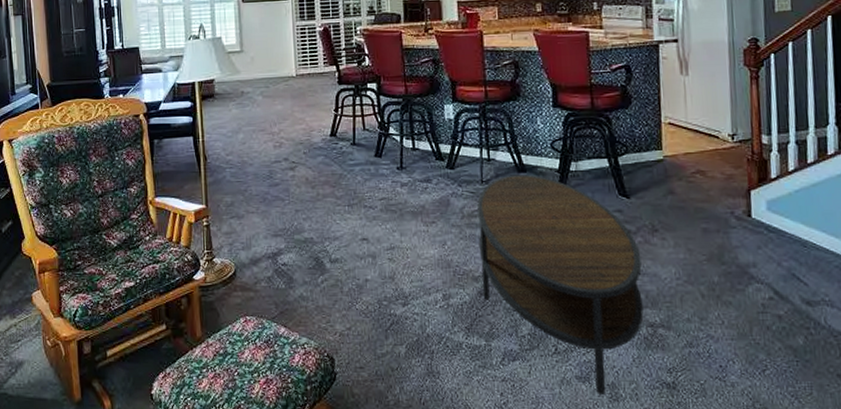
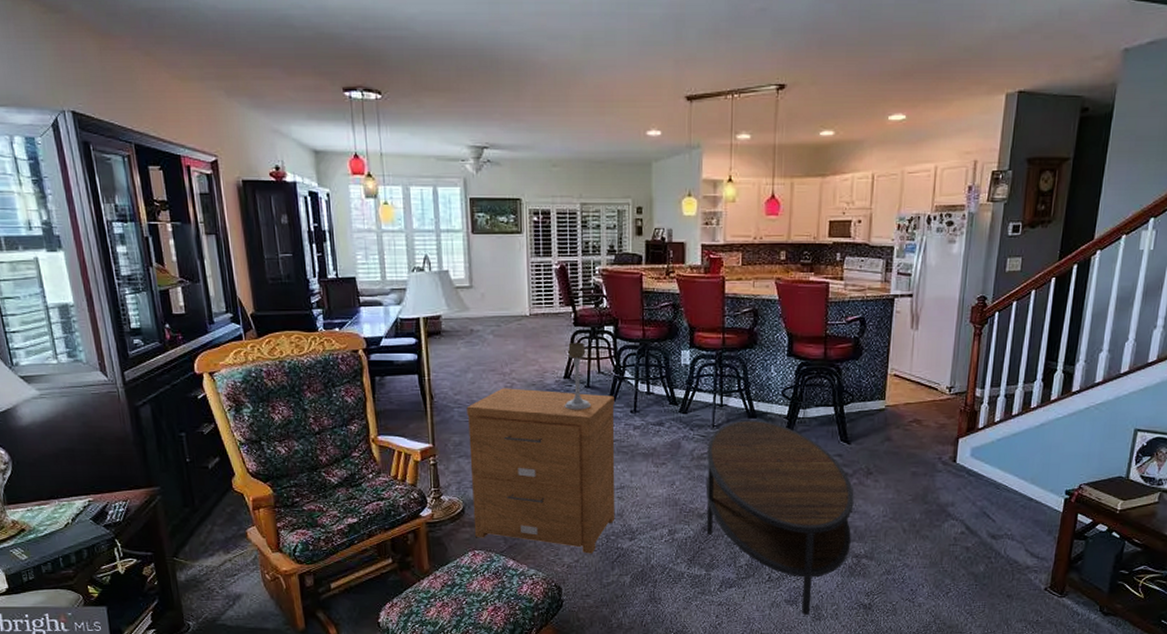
nightstand: none [238,147,387,321] -> present [467,388,615,554]
candle holder: none [331,100,358,168] -> present [564,343,592,410]

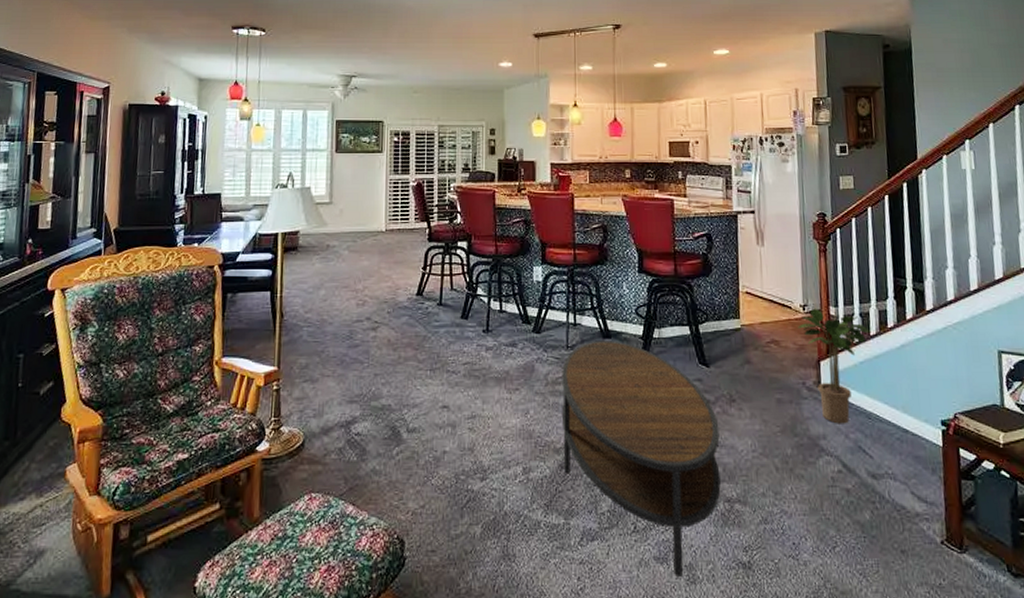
nightstand: present [467,388,615,554] -> none [313,305,467,498]
candle holder: present [564,343,592,410] -> none [415,258,444,329]
potted plant: none [941,389,1012,493] -> present [797,308,870,424]

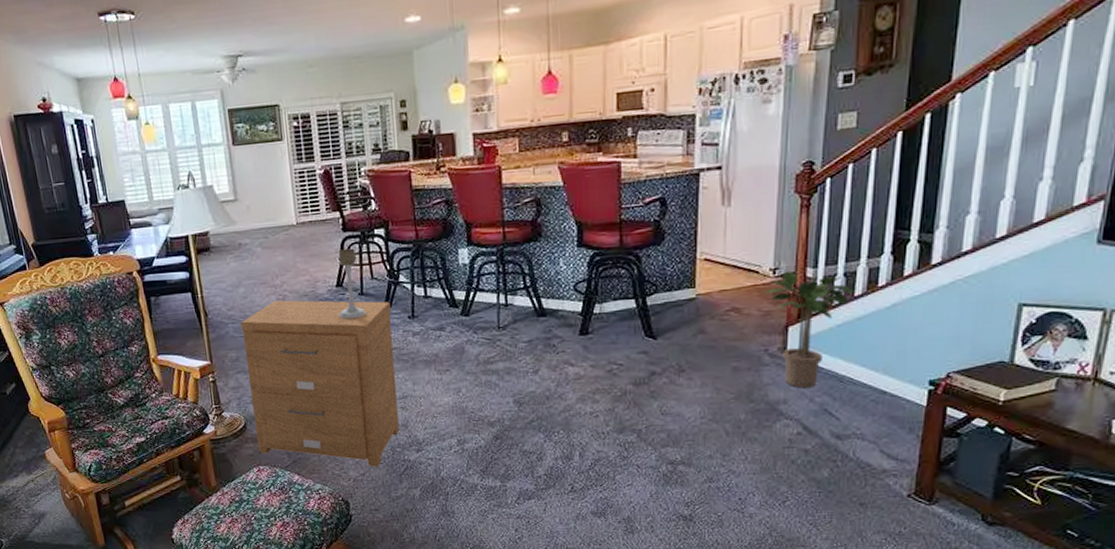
nightstand: none [313,305,467,498] -> present [241,300,400,467]
candle holder: none [415,258,444,329] -> present [338,248,367,319]
coffee table: present [561,340,721,576] -> none [493,319,665,528]

